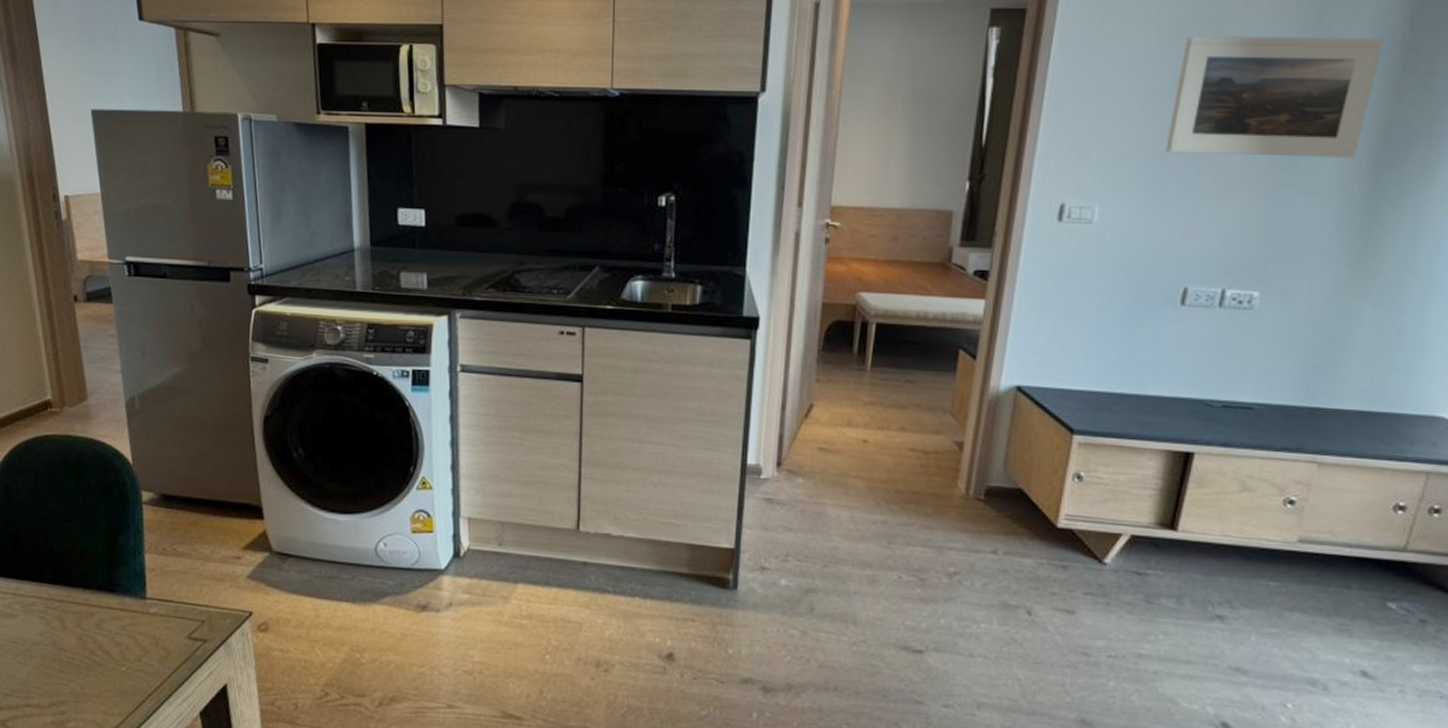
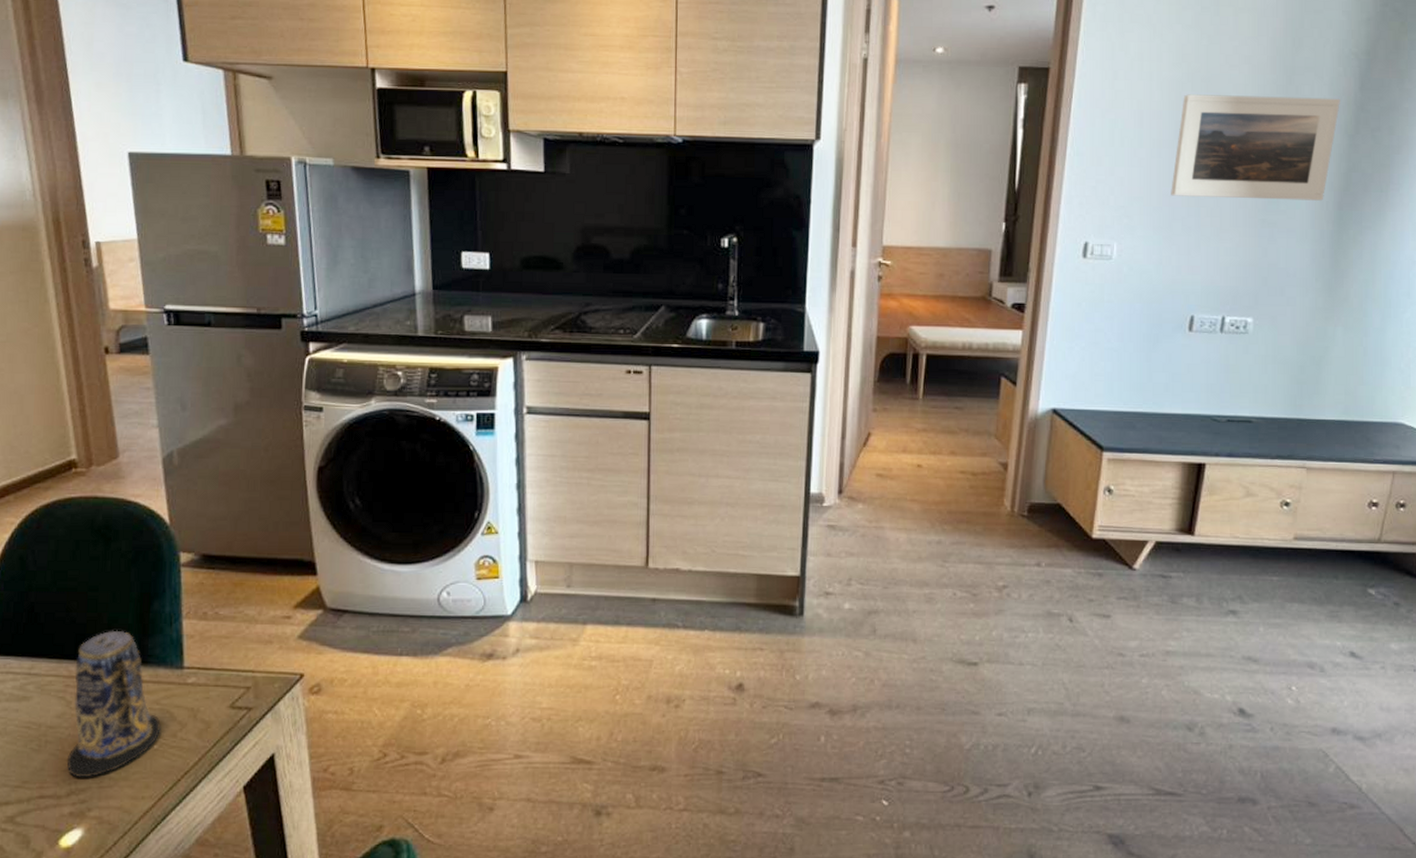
candle: none [48,559,127,693] -> present [66,630,161,778]

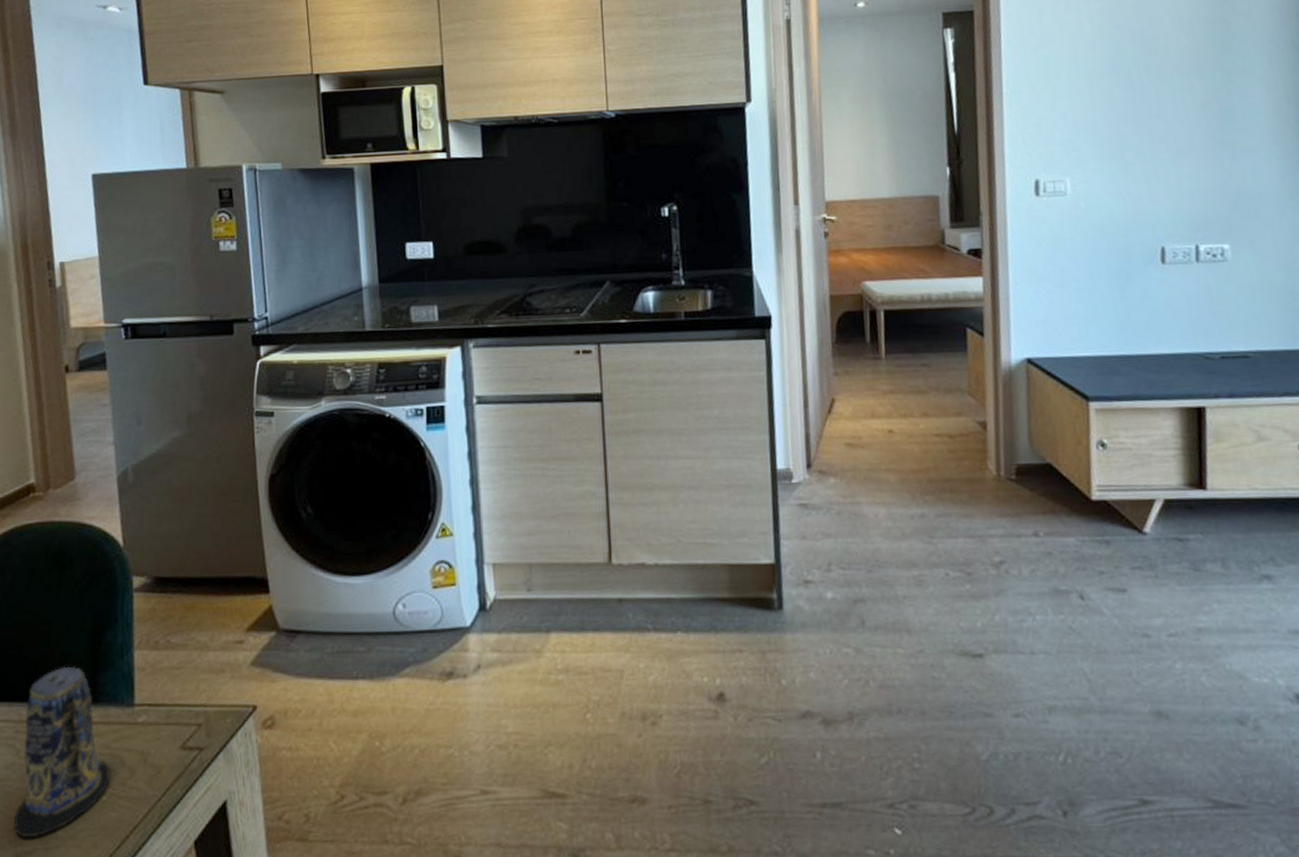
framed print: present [1171,94,1340,201] -> none [1115,11,1283,125]

